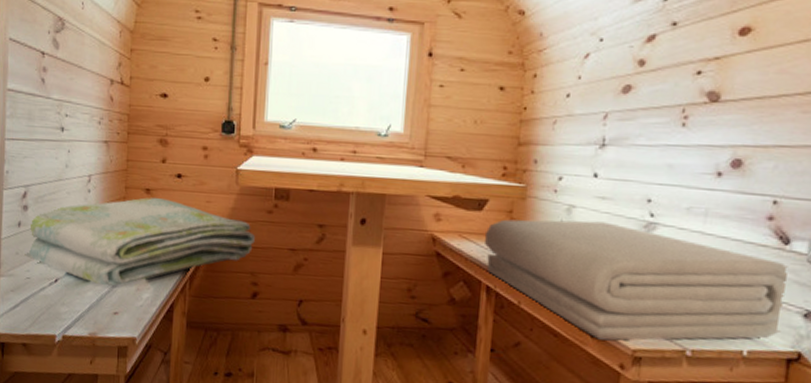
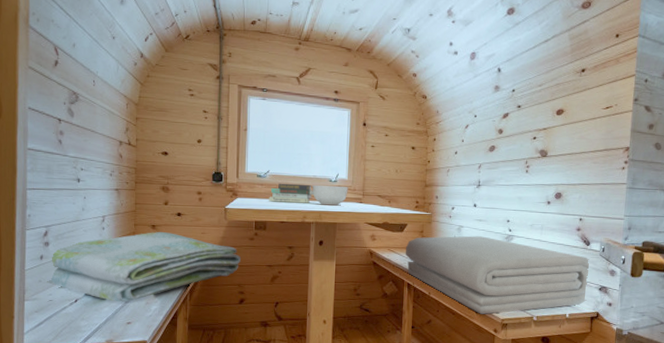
books: none [294,136,356,166] -> present [269,183,314,203]
bowl: none [353,139,404,170] -> present [312,184,348,206]

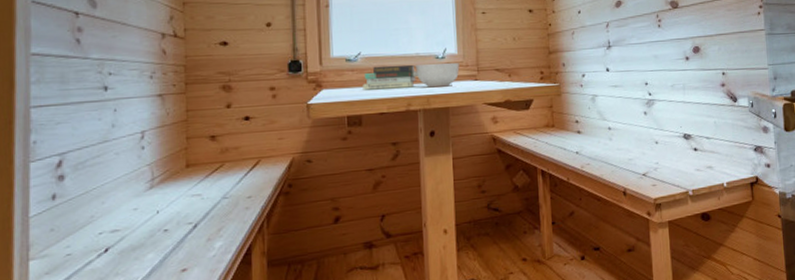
towel: present [46,231,241,302] -> none [61,142,332,244]
towel: present [406,236,589,314] -> none [535,104,743,196]

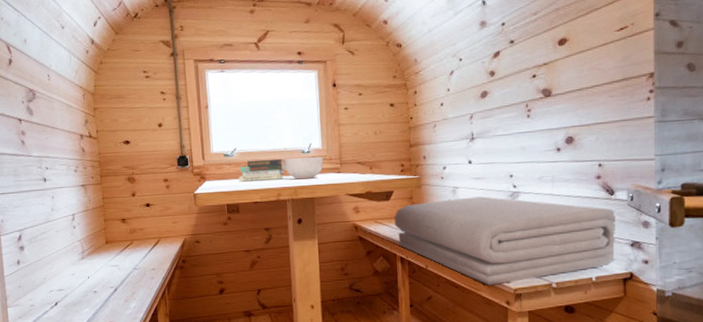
towel: none [535,104,743,196] -> present [395,196,616,285]

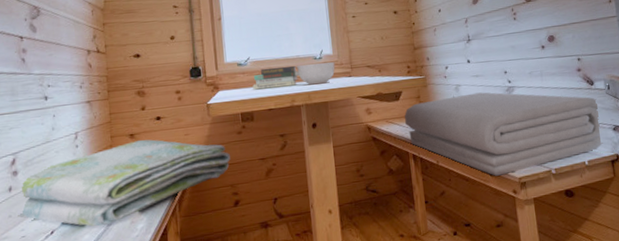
towel: none [25,224,216,302] -> present [16,139,230,227]

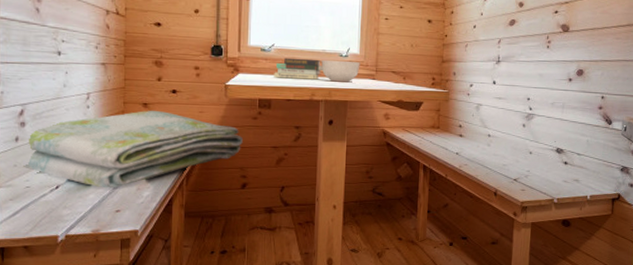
towel: present [405,92,603,176] -> none [421,114,611,197]

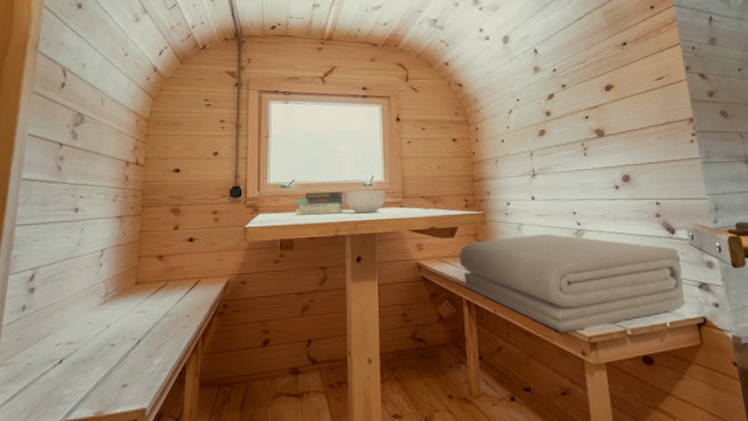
towel: present [22,110,243,188] -> none [25,262,264,359]
towel: none [421,114,611,197] -> present [460,234,687,333]

